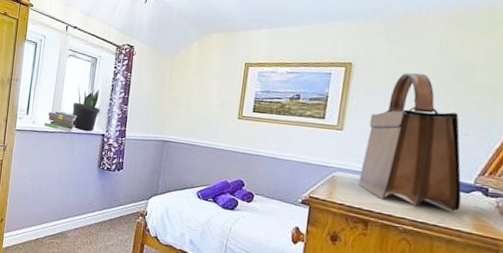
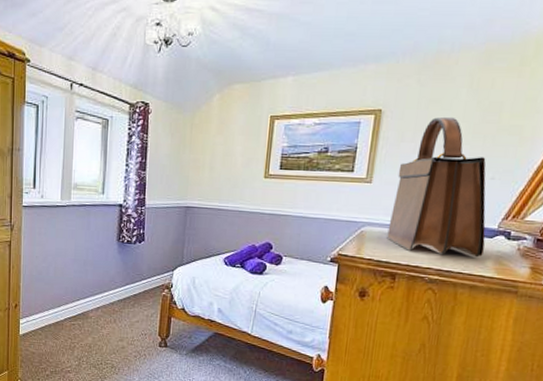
books: present [43,110,77,133] -> none [53,181,91,205]
planter: present [72,83,101,132] -> none [84,149,116,203]

